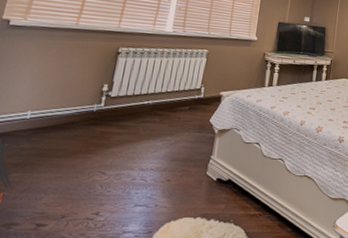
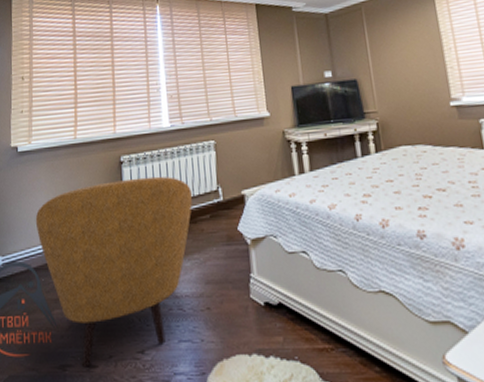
armchair: none [11,67,179,226] -> present [35,176,193,368]

